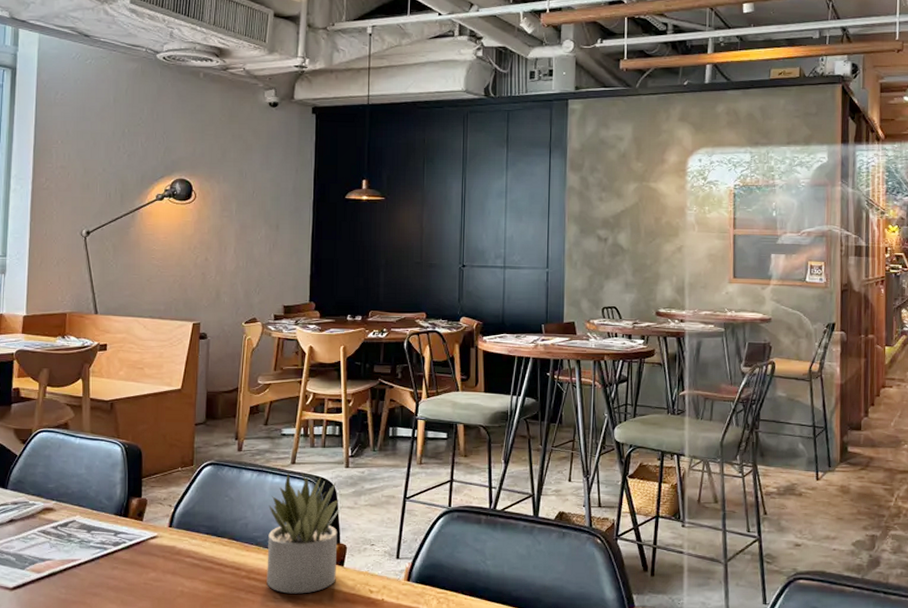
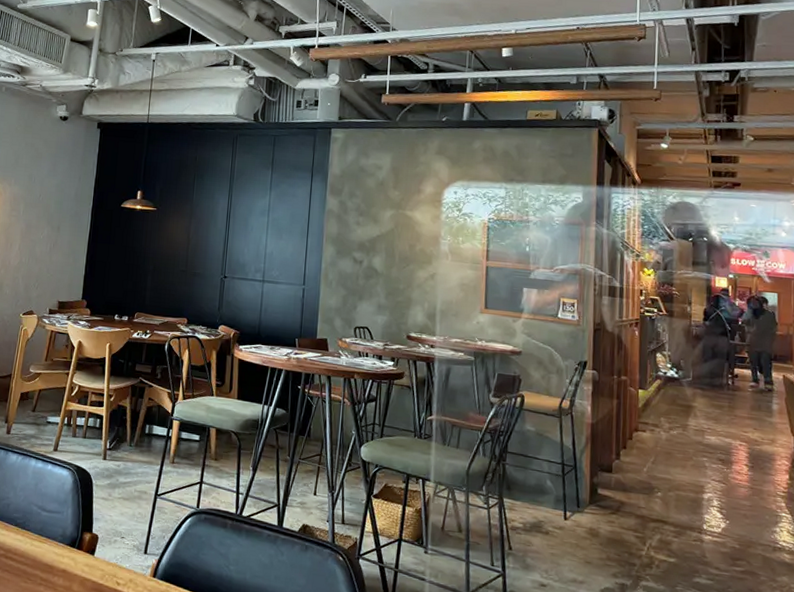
succulent plant: present [267,472,343,594] -> none [22,459,98,579]

